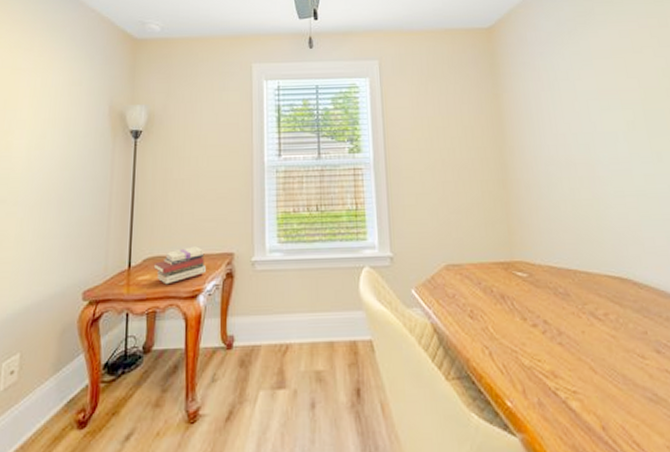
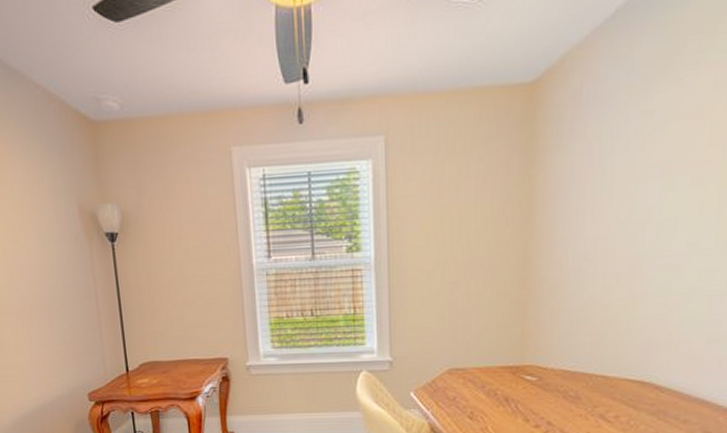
books: present [153,246,206,285] -> none [150,352,202,387]

